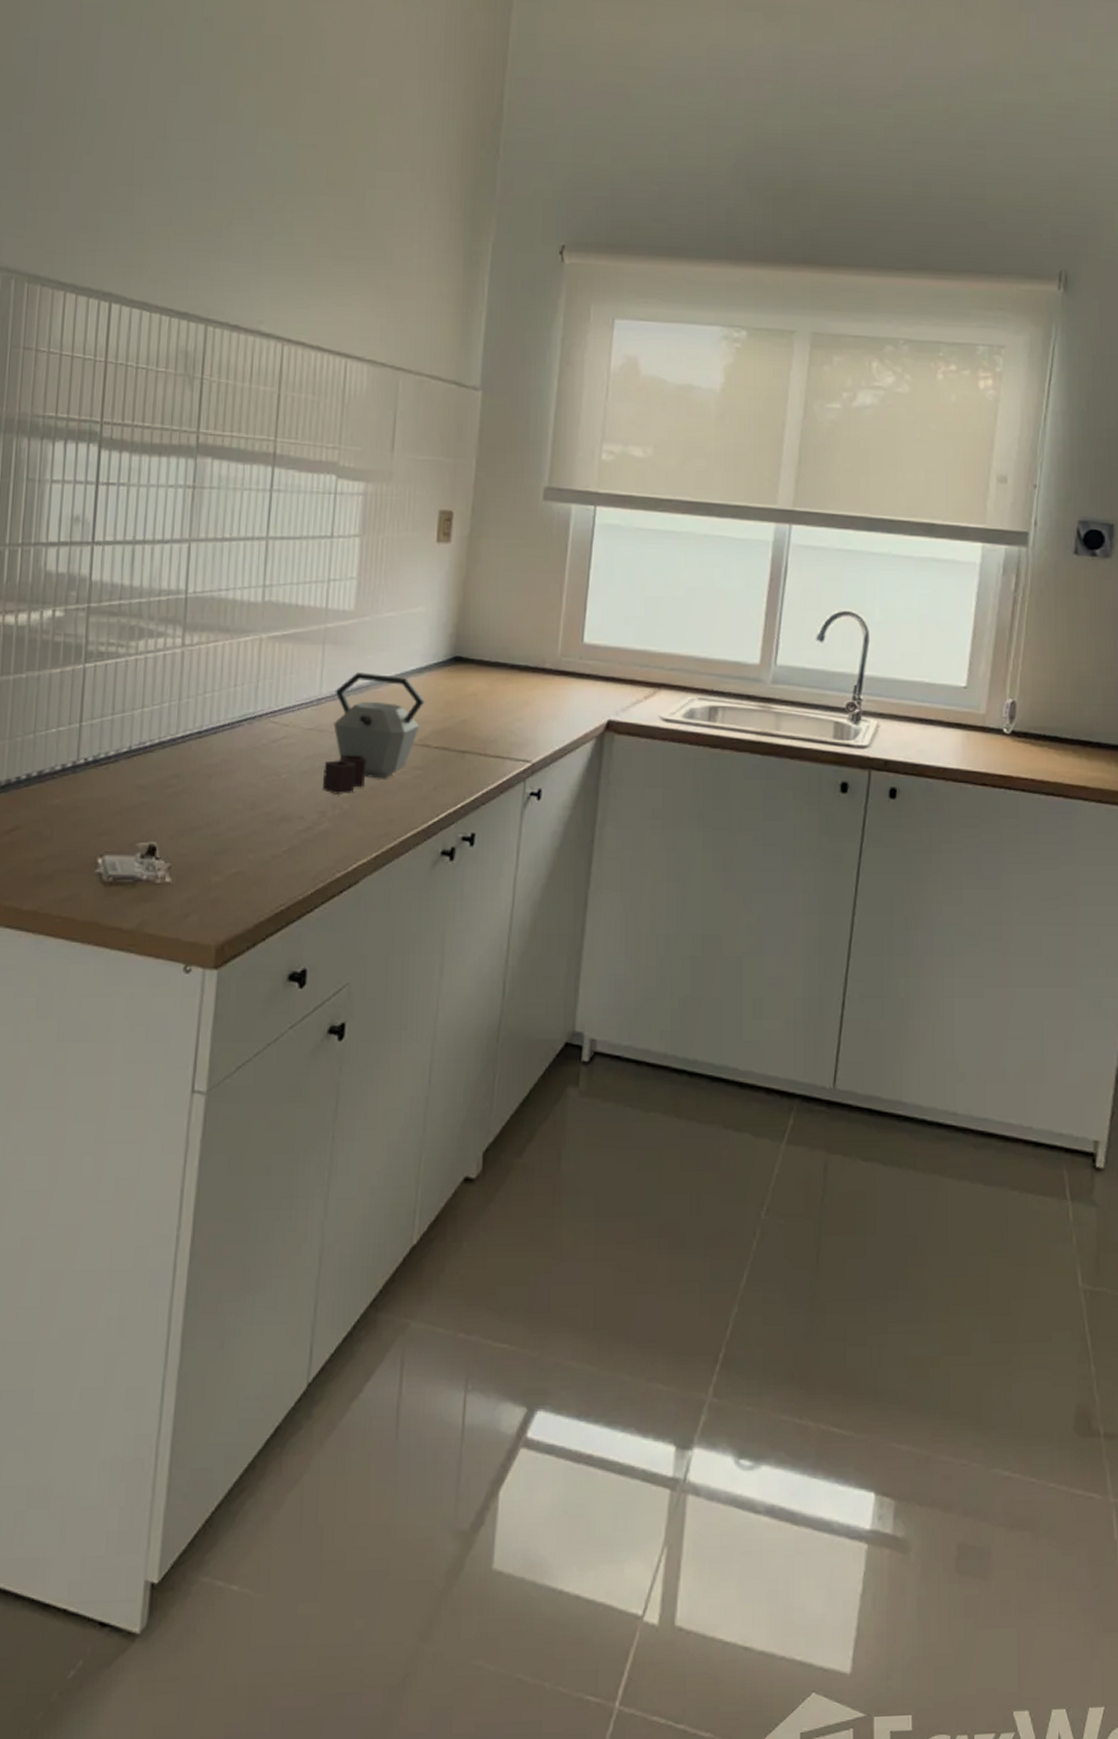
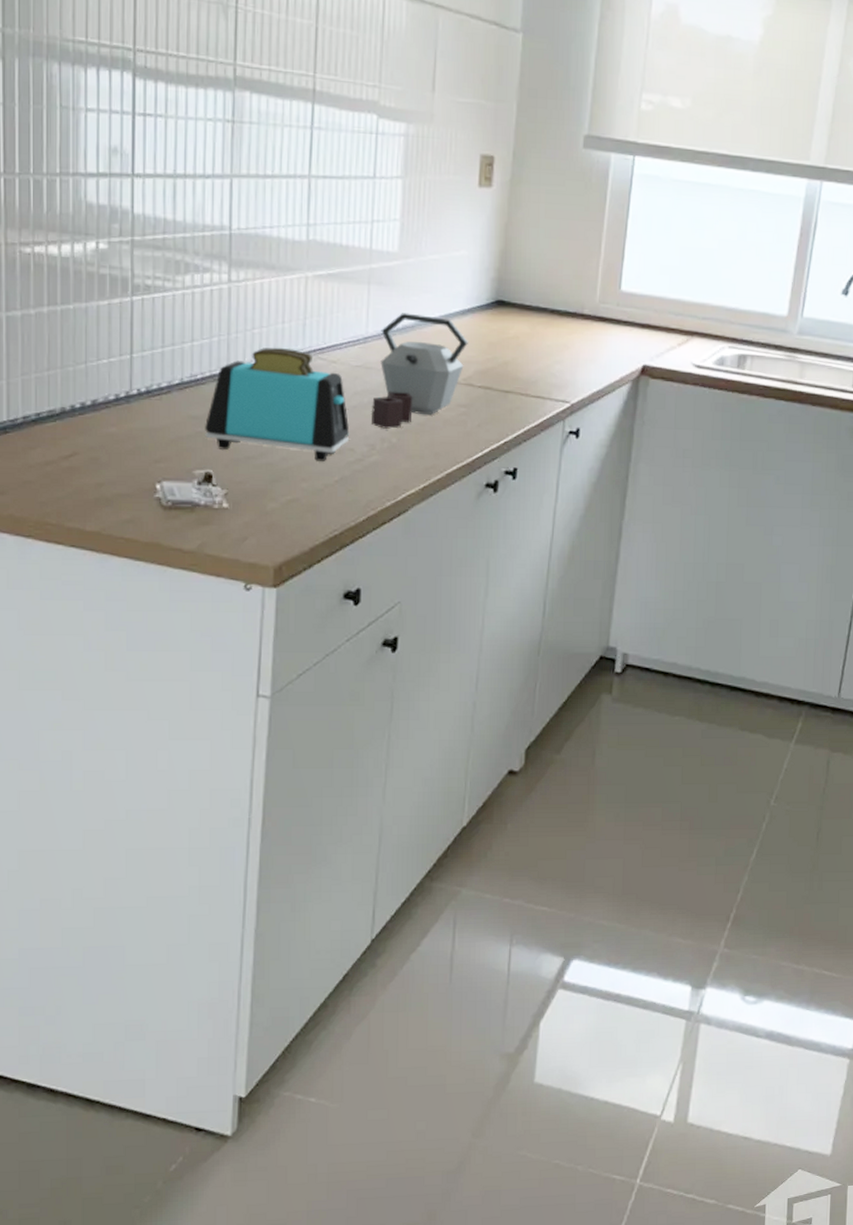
toaster: none [151,711,300,830] -> present [205,347,350,461]

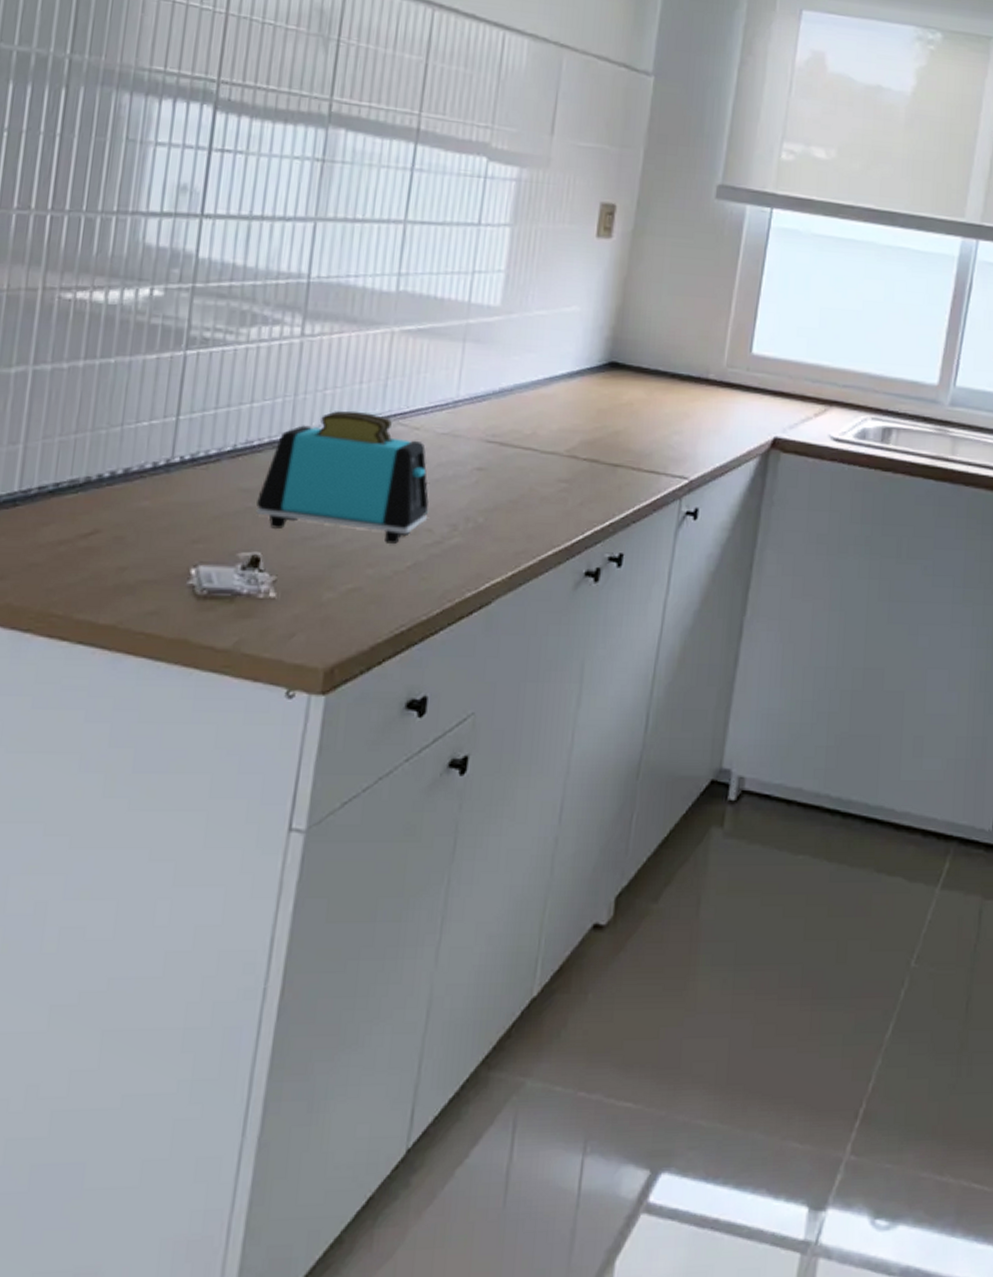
kettle: present [371,313,468,429] -> none [455,374,575,507]

